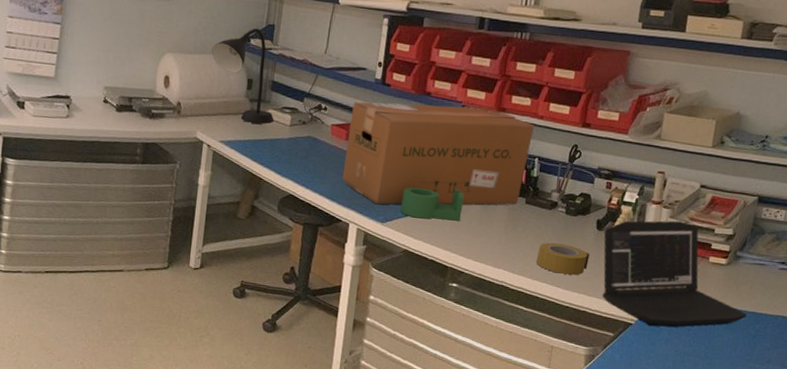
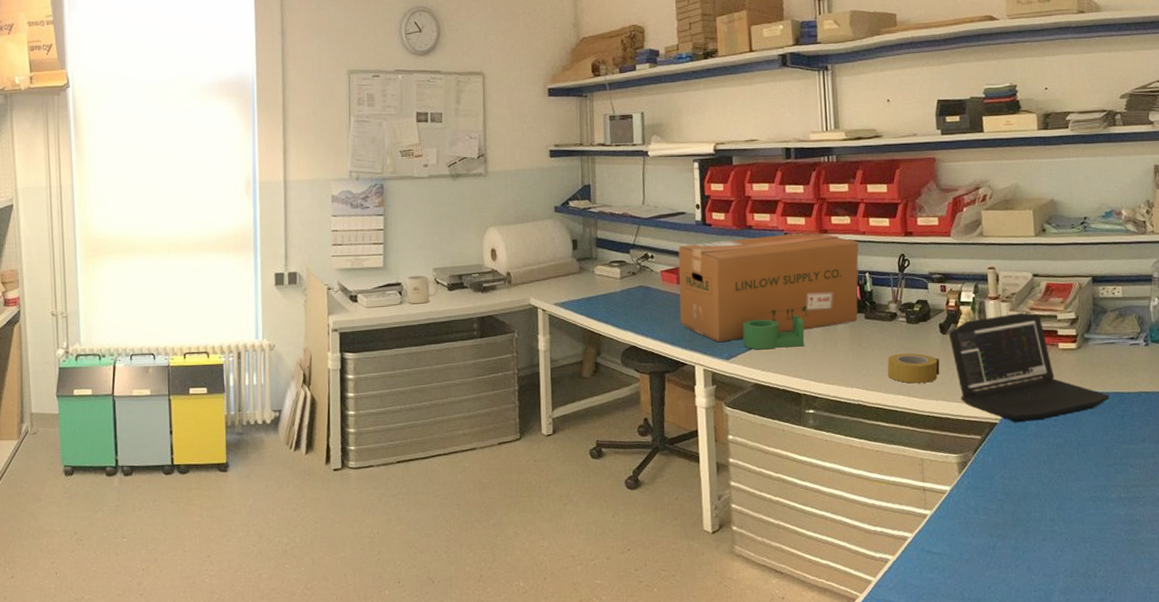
mug: none [74,90,107,121] -> present [406,274,438,304]
desk lamp: present [212,28,275,124] -> none [533,190,605,282]

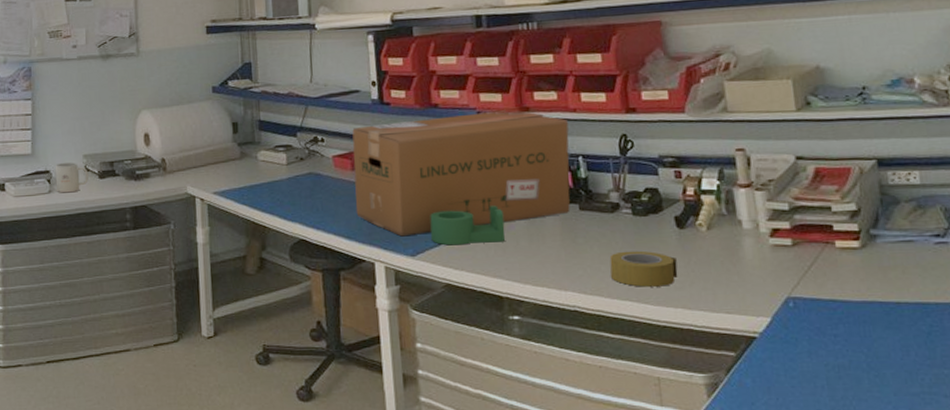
laptop: present [948,313,1110,422] -> none [687,203,910,336]

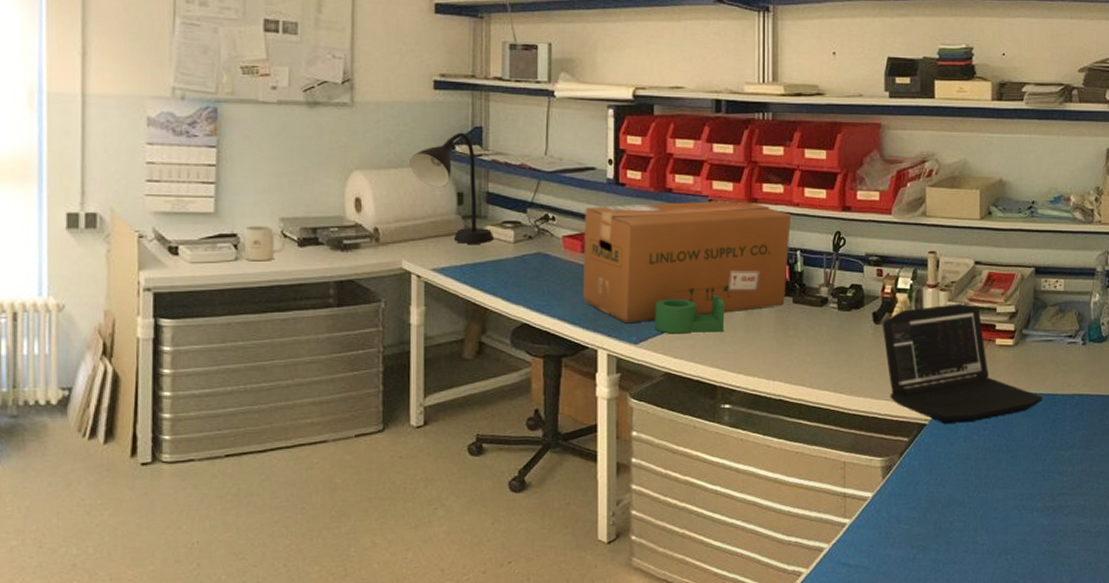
desk lamp: none [189,69,269,168] -> present [410,132,495,244]
adhesive tape: present [609,250,678,287] -> none [814,343,870,378]
laptop: none [687,203,910,336] -> present [882,303,1043,423]

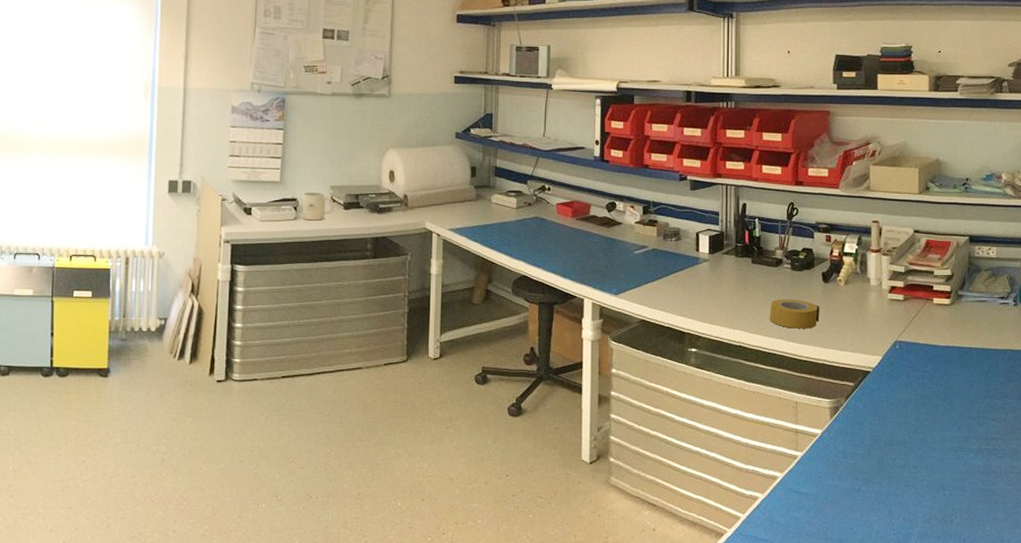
desk lamp: present [410,132,495,244] -> none [434,118,501,209]
box: present [582,200,791,324] -> none [572,175,750,278]
tape dispenser: present [655,295,725,334] -> none [633,255,692,287]
adhesive tape: none [814,343,870,378] -> present [770,299,820,329]
laptop: present [882,303,1043,423] -> none [830,267,977,371]

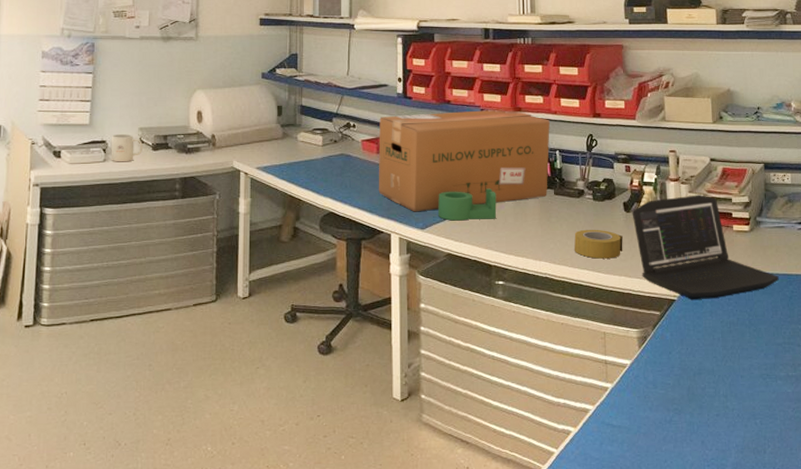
box: none [572,175,750,278] -> present [378,109,550,212]
tape dispenser: none [633,255,692,287] -> present [438,188,497,221]
laptop: none [830,267,977,371] -> present [632,195,779,299]

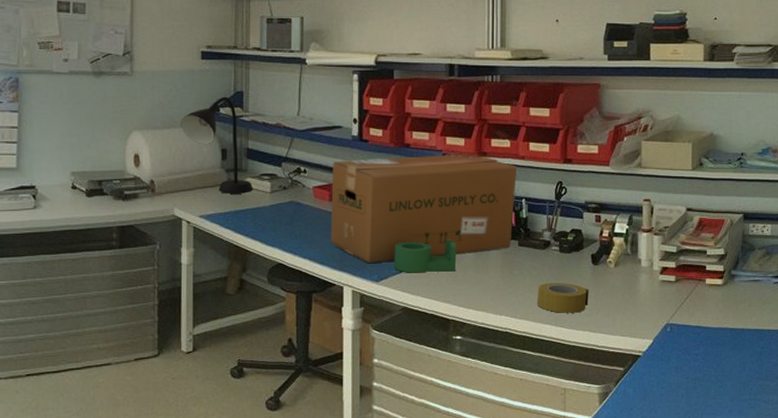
mug: present [111,133,143,162] -> none [41,178,76,210]
desk lamp: none [240,58,307,147] -> present [181,96,254,194]
laptop: present [632,195,779,299] -> none [600,247,750,355]

